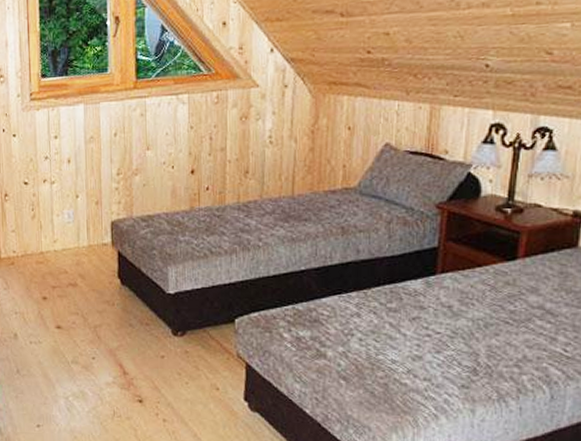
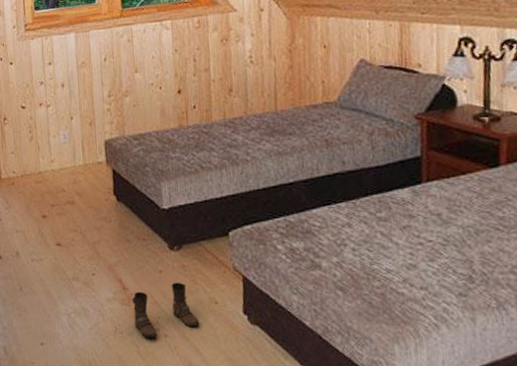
boots: none [131,368,199,423] -> present [131,282,200,338]

